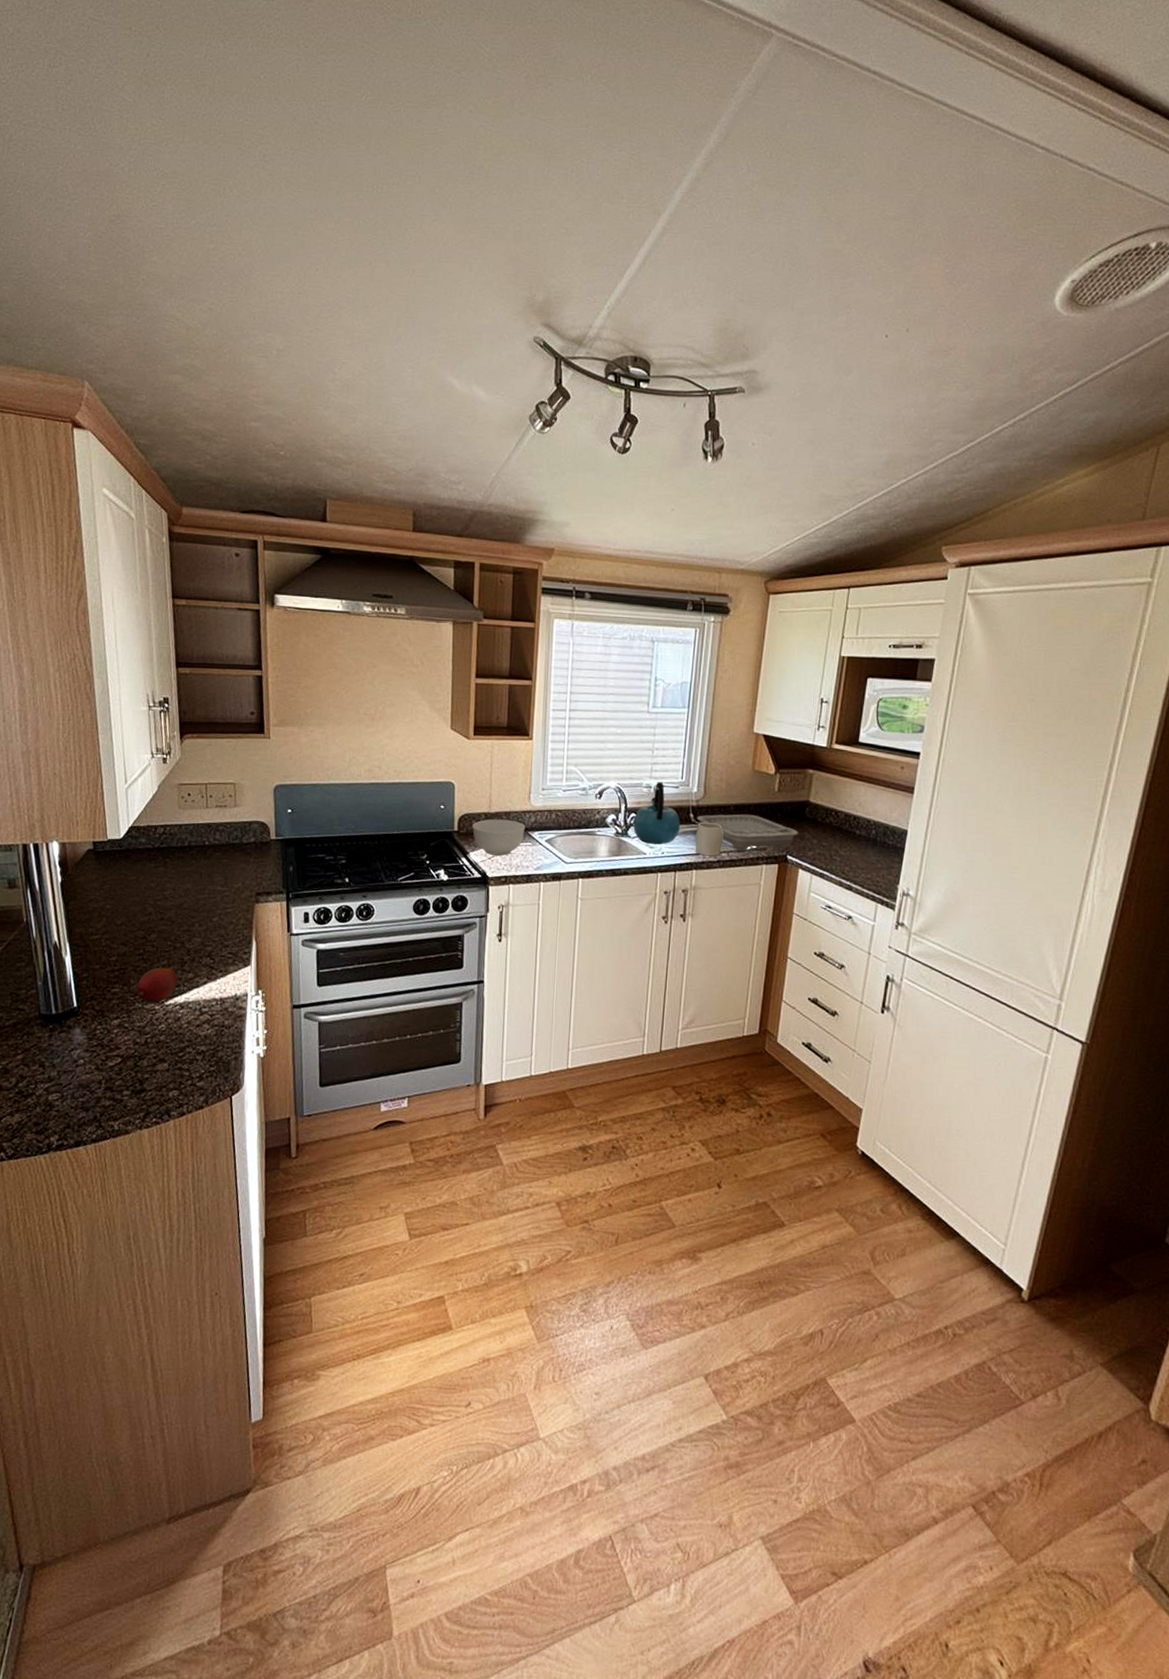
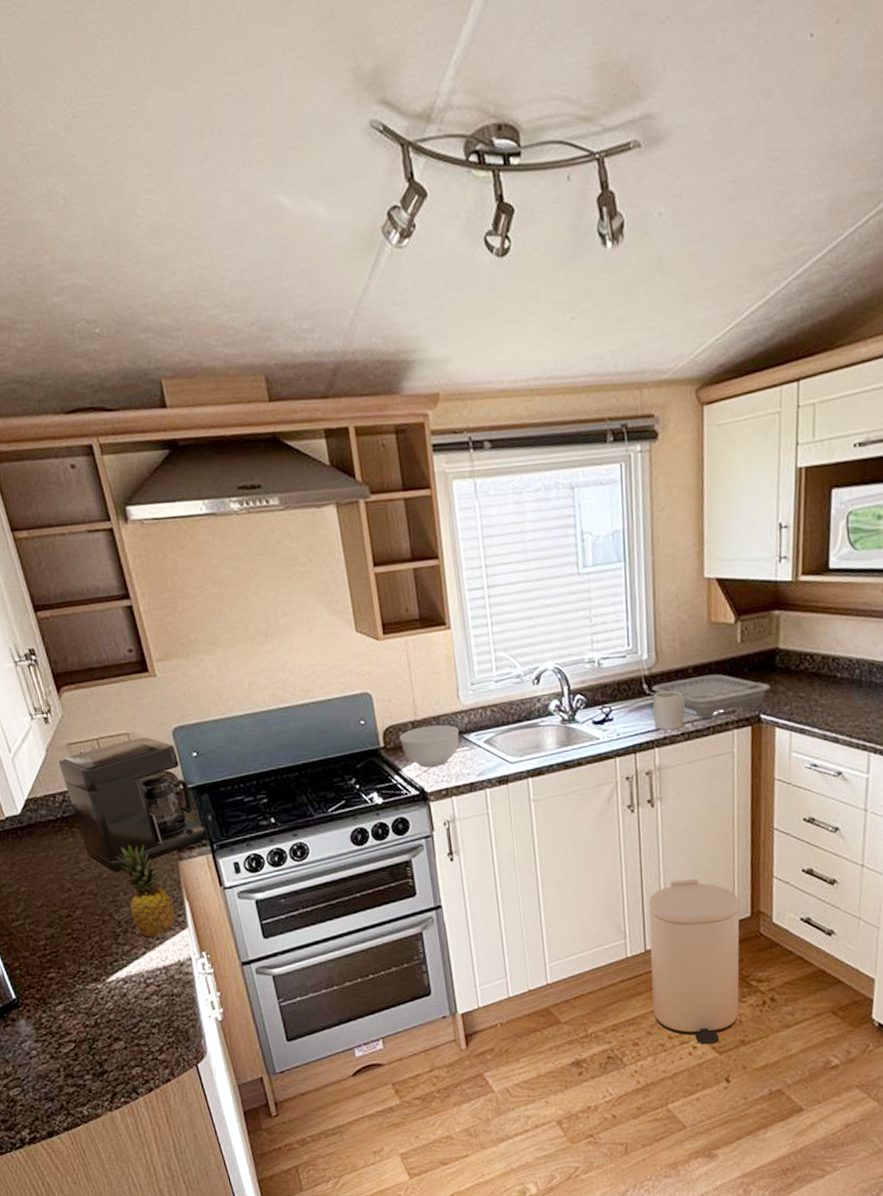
fruit: present [136,967,178,1003] -> none [72,943,115,983]
coffee maker: none [166,788,286,904] -> present [58,737,208,872]
fruit: none [199,882,242,969] -> present [116,845,176,937]
kettle: present [633,782,681,845] -> none [579,653,635,727]
pedal bin: none [659,991,750,1149] -> present [648,879,740,1045]

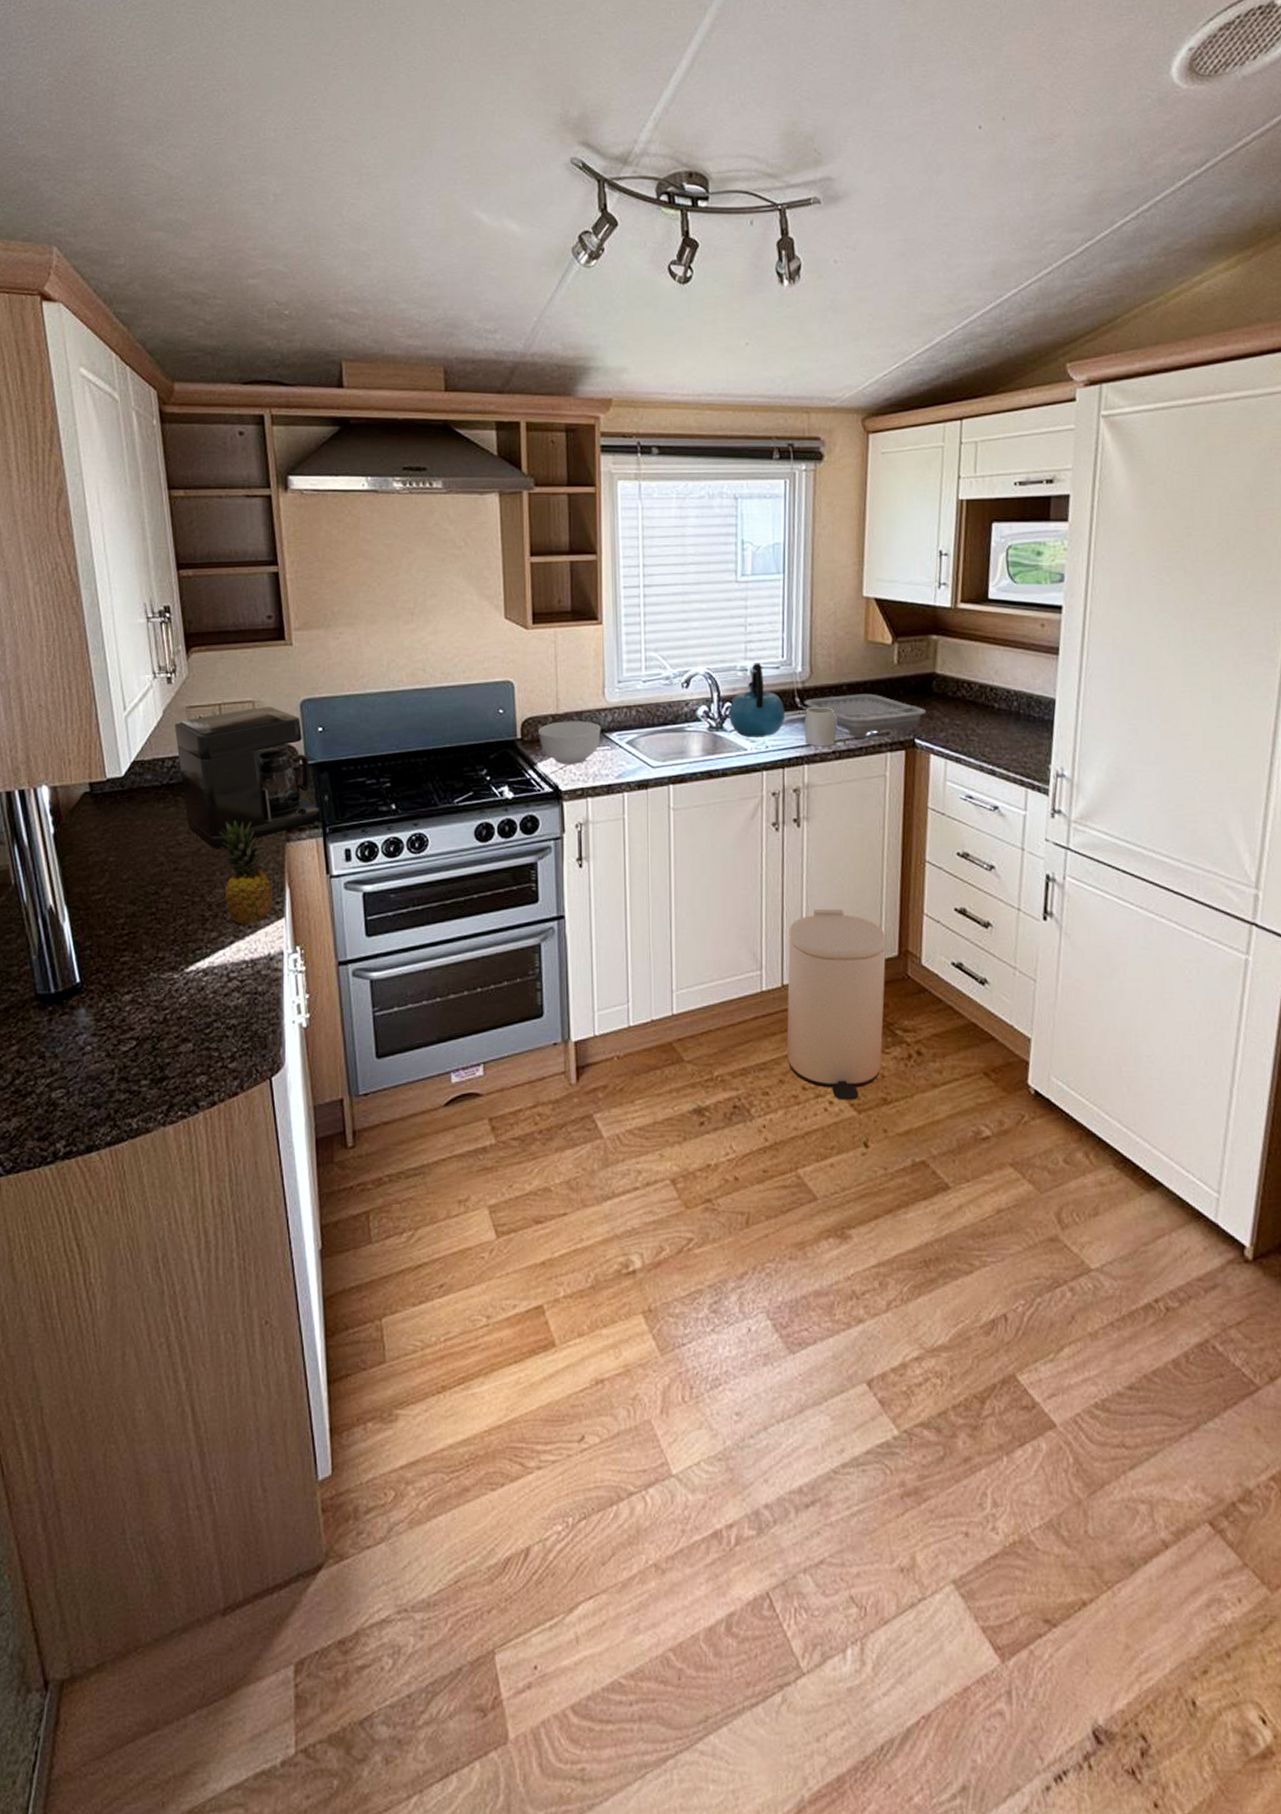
kettle: none [579,653,635,727] -> present [729,663,786,737]

